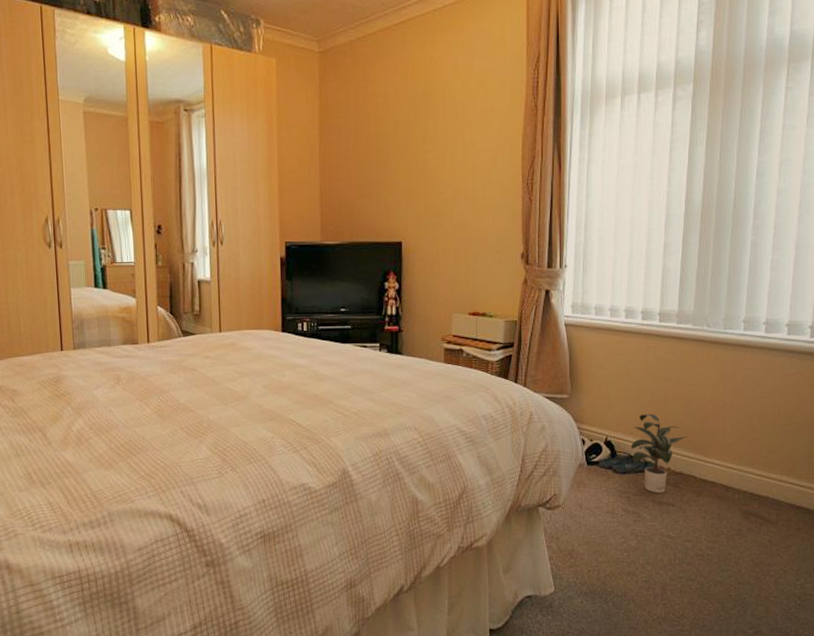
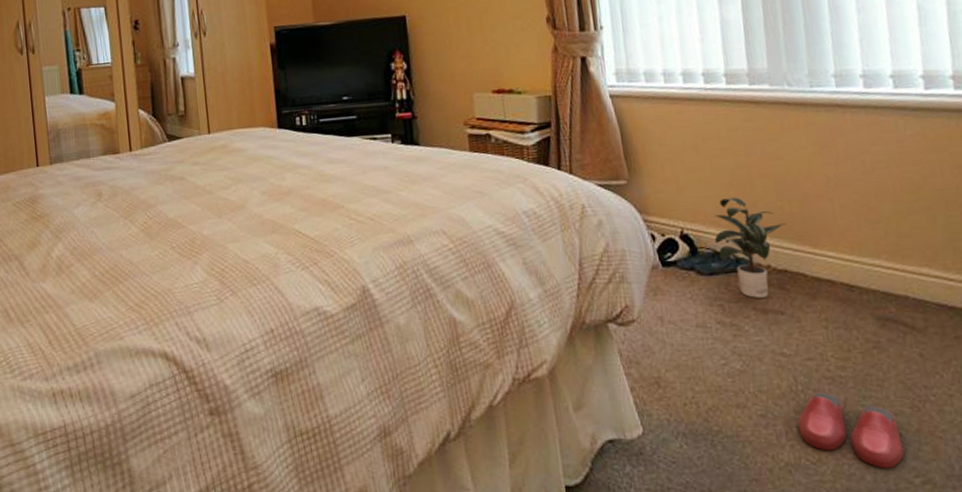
slippers: none [671,565,745,622] -> present [797,392,904,469]

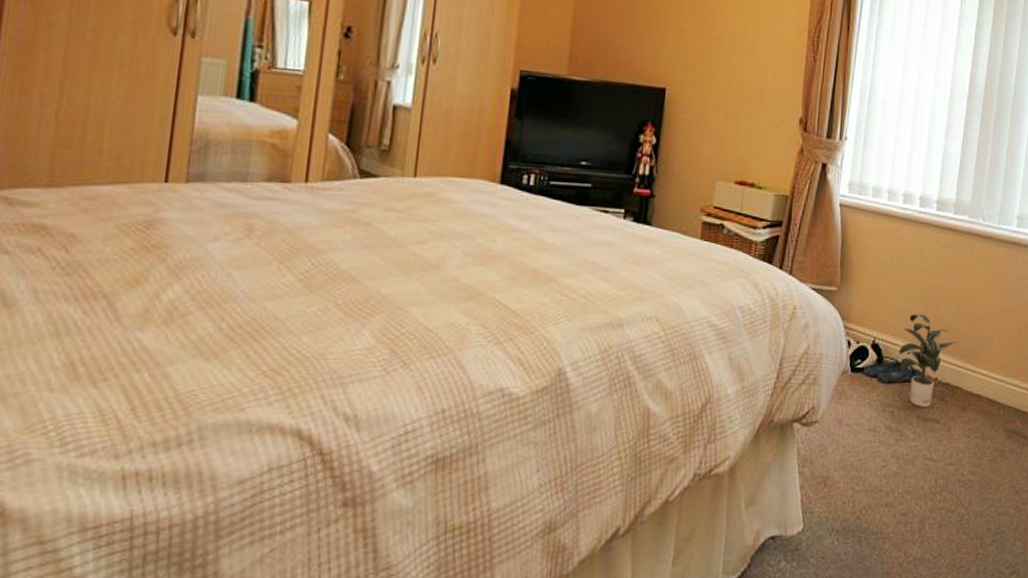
slippers: present [797,392,904,469] -> none [929,493,1003,562]

